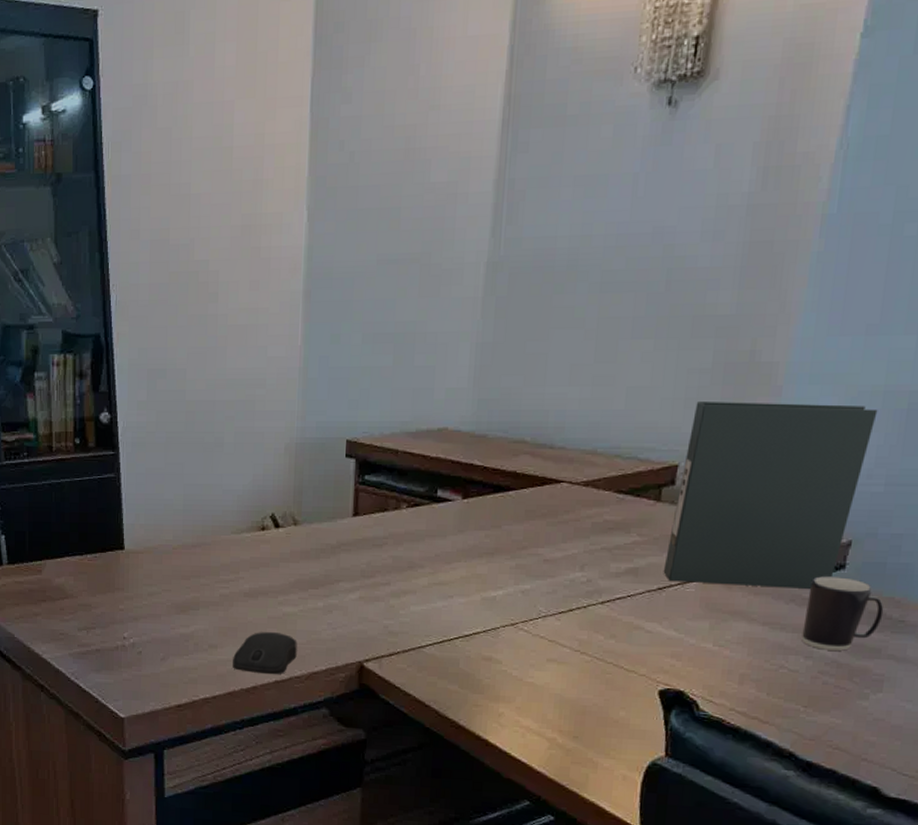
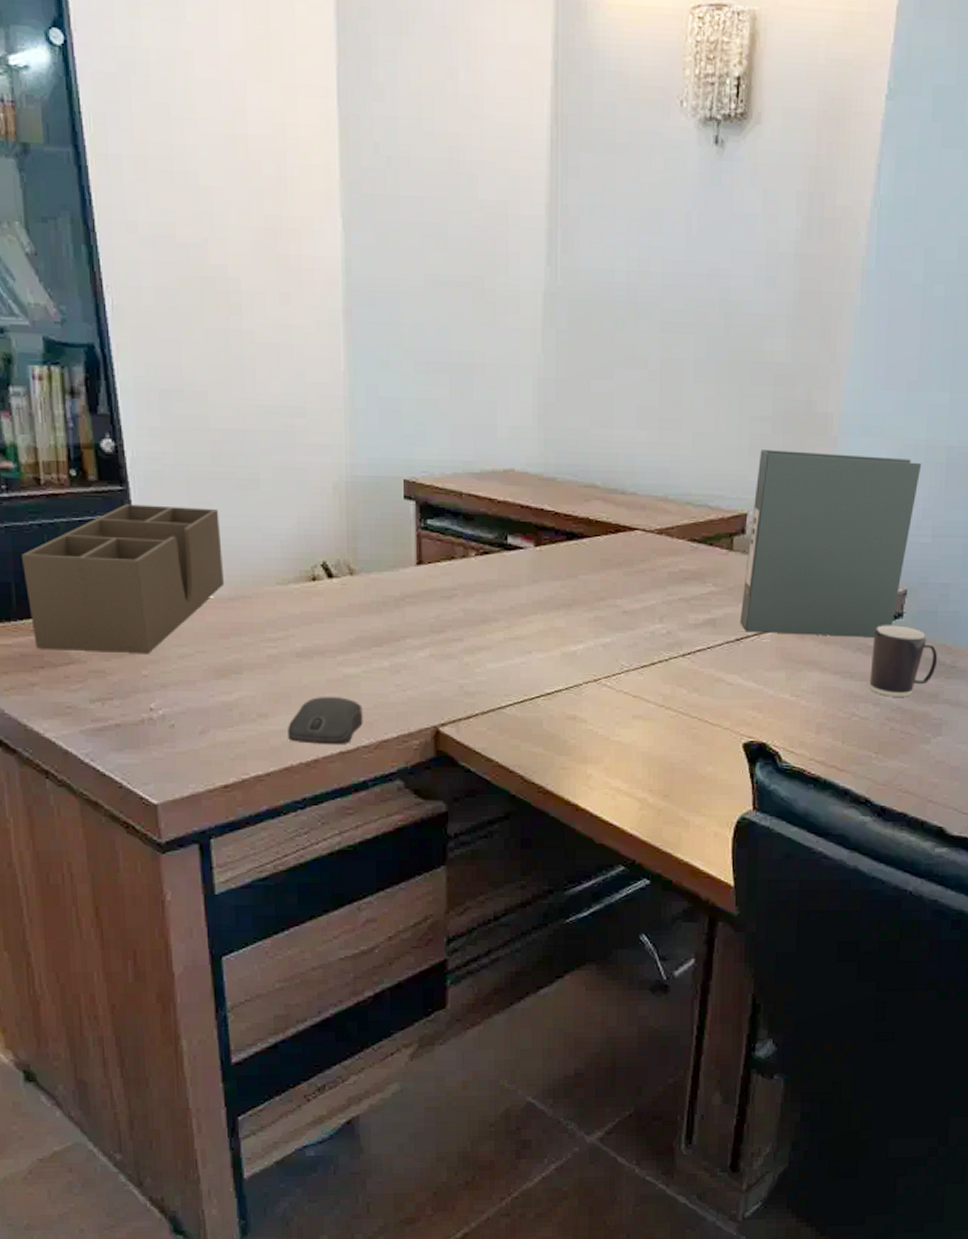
desk organizer: none [35,466,190,591] -> present [22,504,225,653]

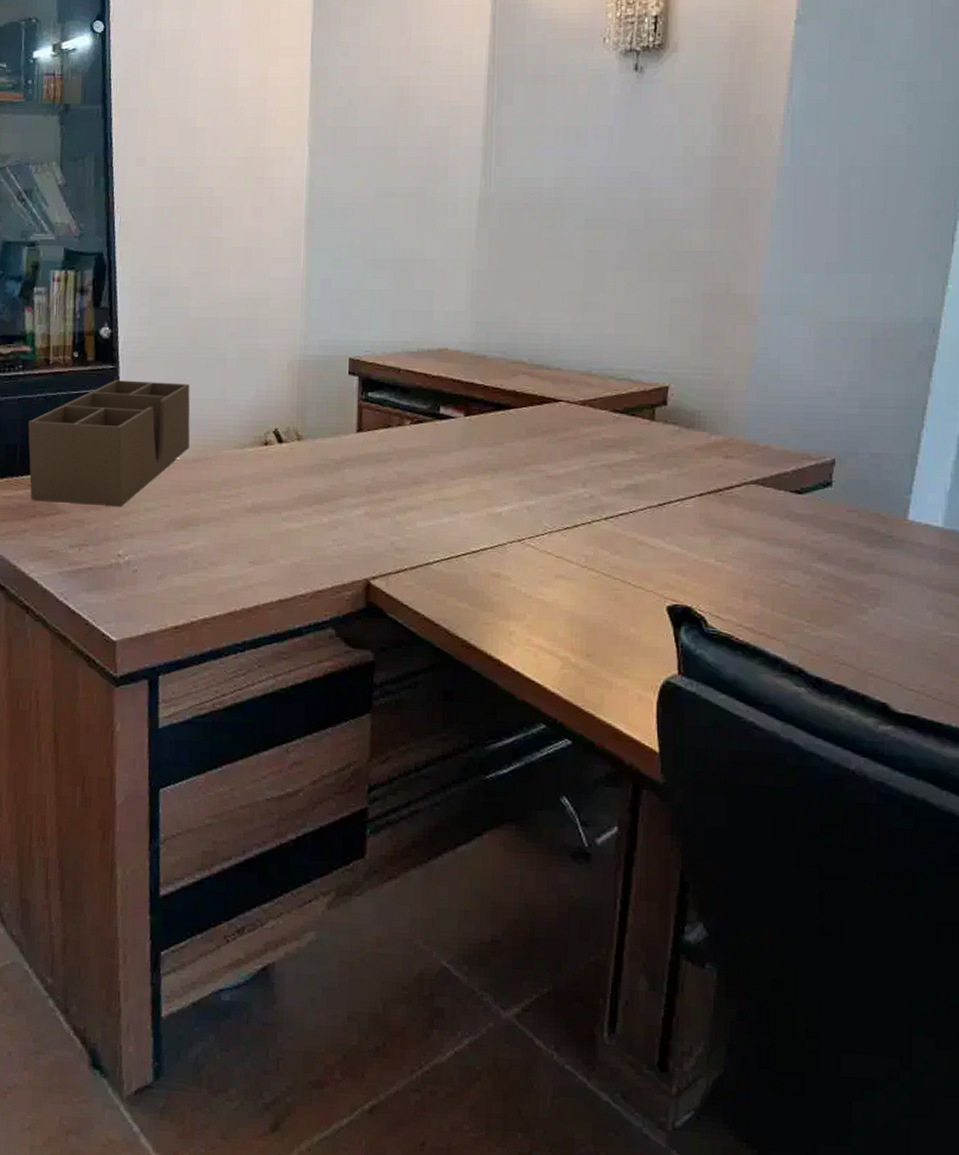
computer mouse: present [288,696,363,745] -> none [234,548,302,594]
binder: present [739,448,922,637] -> none [662,327,845,505]
mug: present [869,625,938,697] -> none [799,493,872,566]

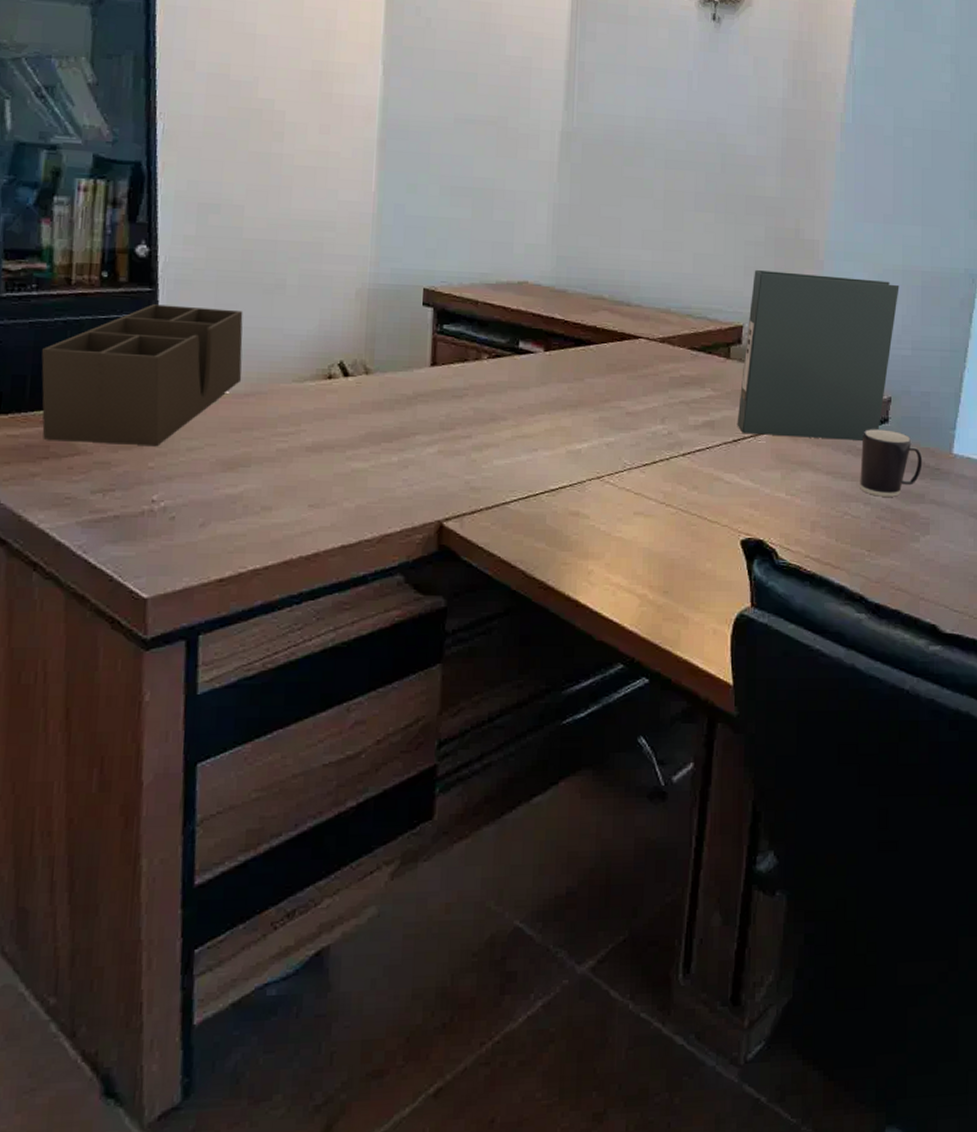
binder: none [662,327,845,505] -> present [737,269,900,440]
mug: none [799,493,872,566] -> present [860,429,923,497]

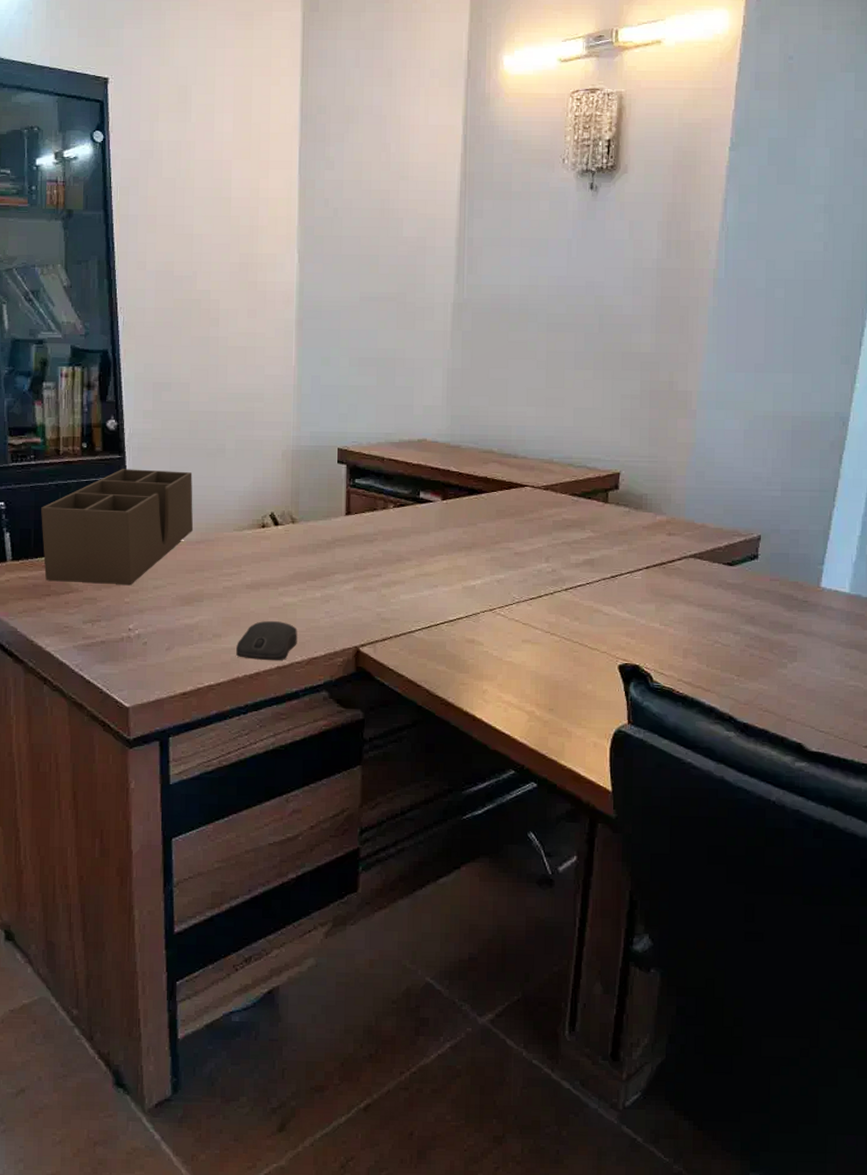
computer mouse: none [290,489,368,539] -> present [236,620,298,661]
binder: present [737,269,900,440] -> none [614,420,770,576]
mug: present [860,429,923,497] -> none [730,565,791,627]

